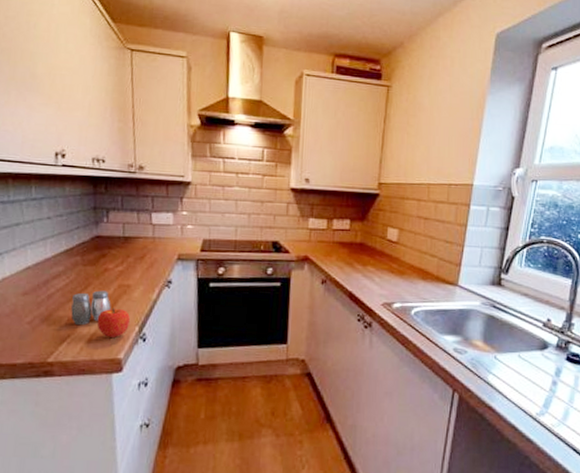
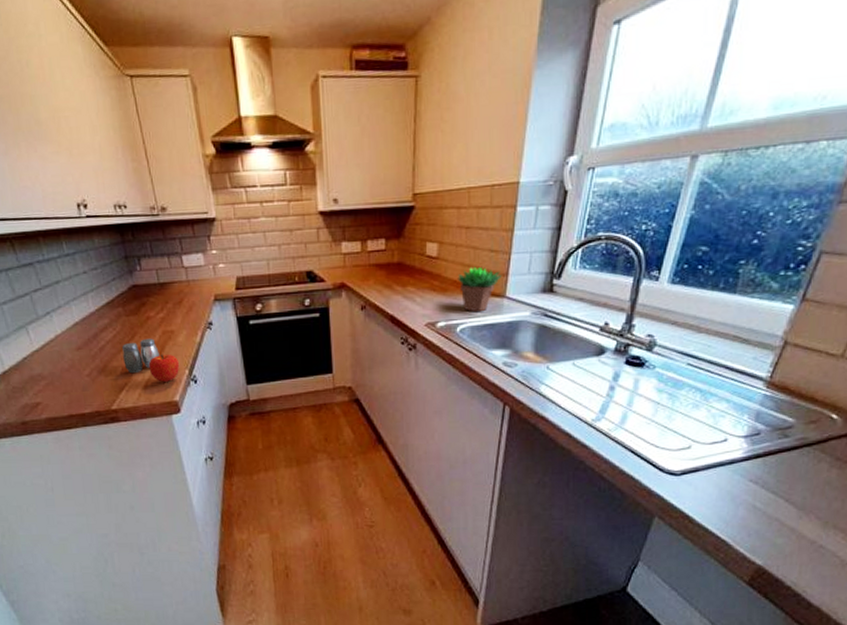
succulent plant: none [415,254,455,298] -> present [458,266,502,312]

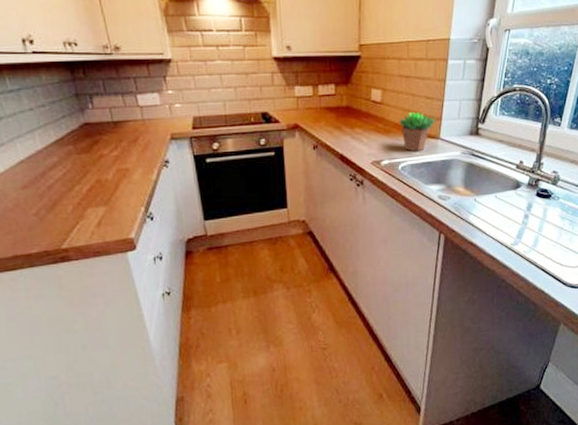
salt and pepper shaker: present [122,338,160,374] -> none [73,176,114,212]
fruit: present [148,354,179,383] -> none [102,191,135,221]

